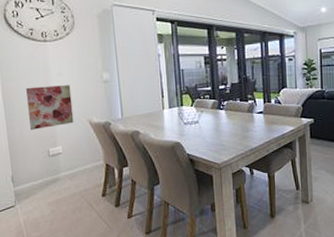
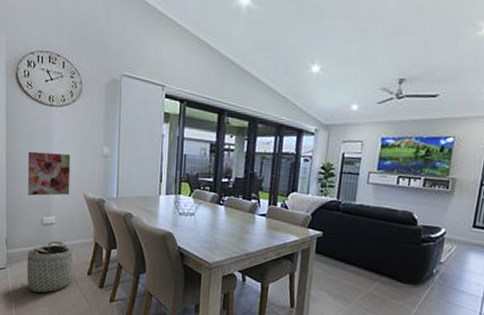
basket: none [34,169,90,225] -> present [22,241,77,293]

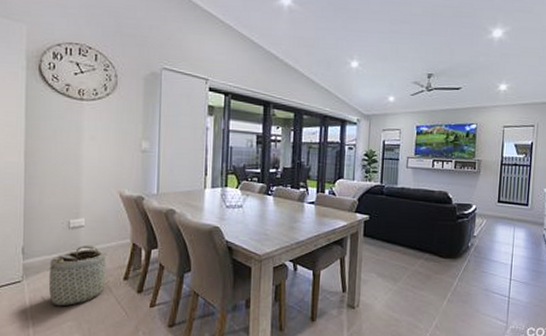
wall art: present [27,151,71,196] -> none [51,148,104,197]

